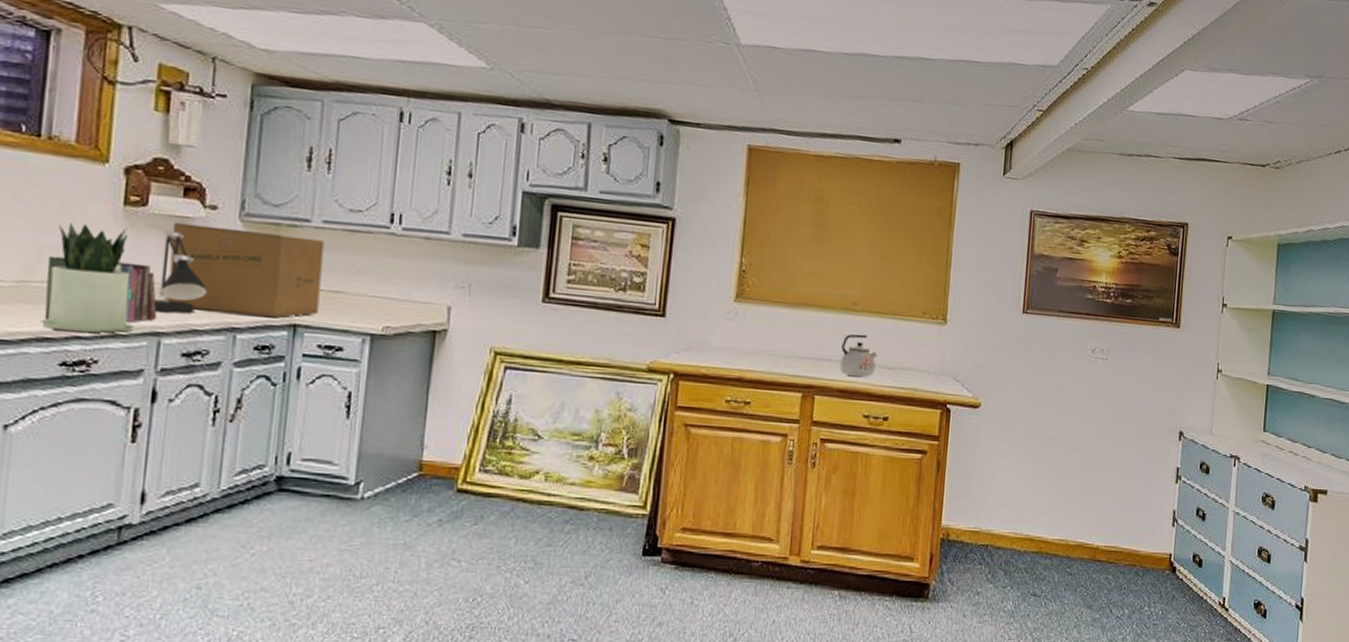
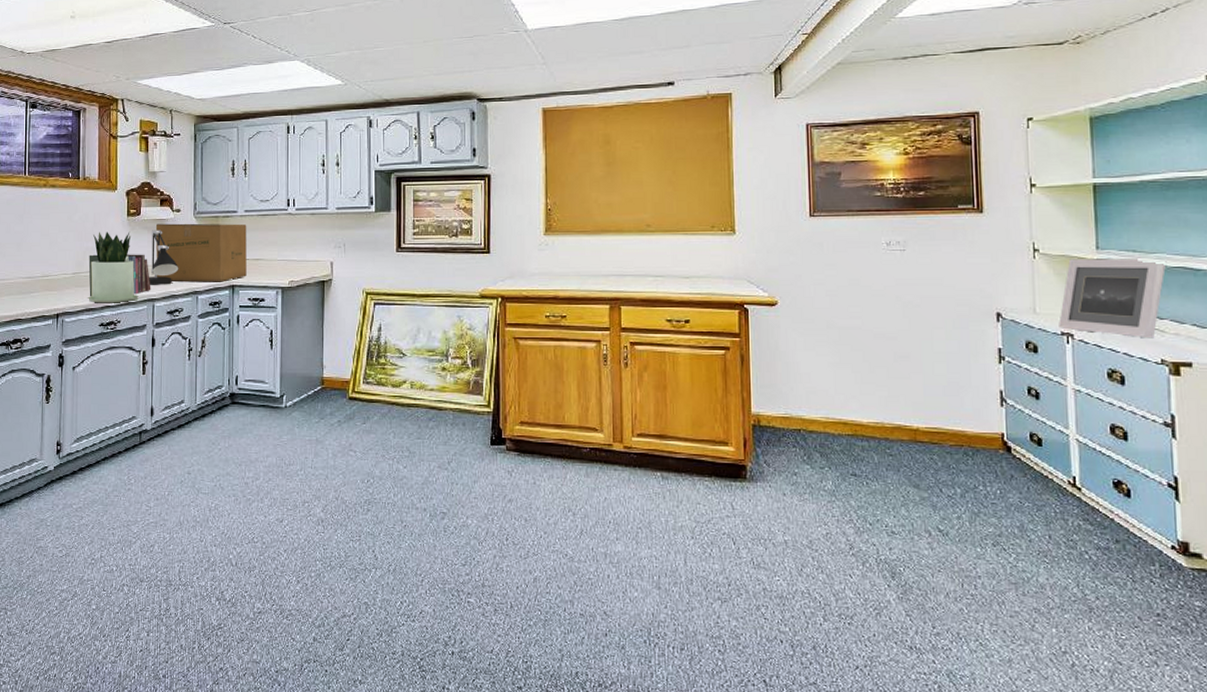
kettle: present [839,334,878,378] -> none [639,251,674,288]
picture frame: none [1229,382,1320,466] -> present [1058,258,1167,339]

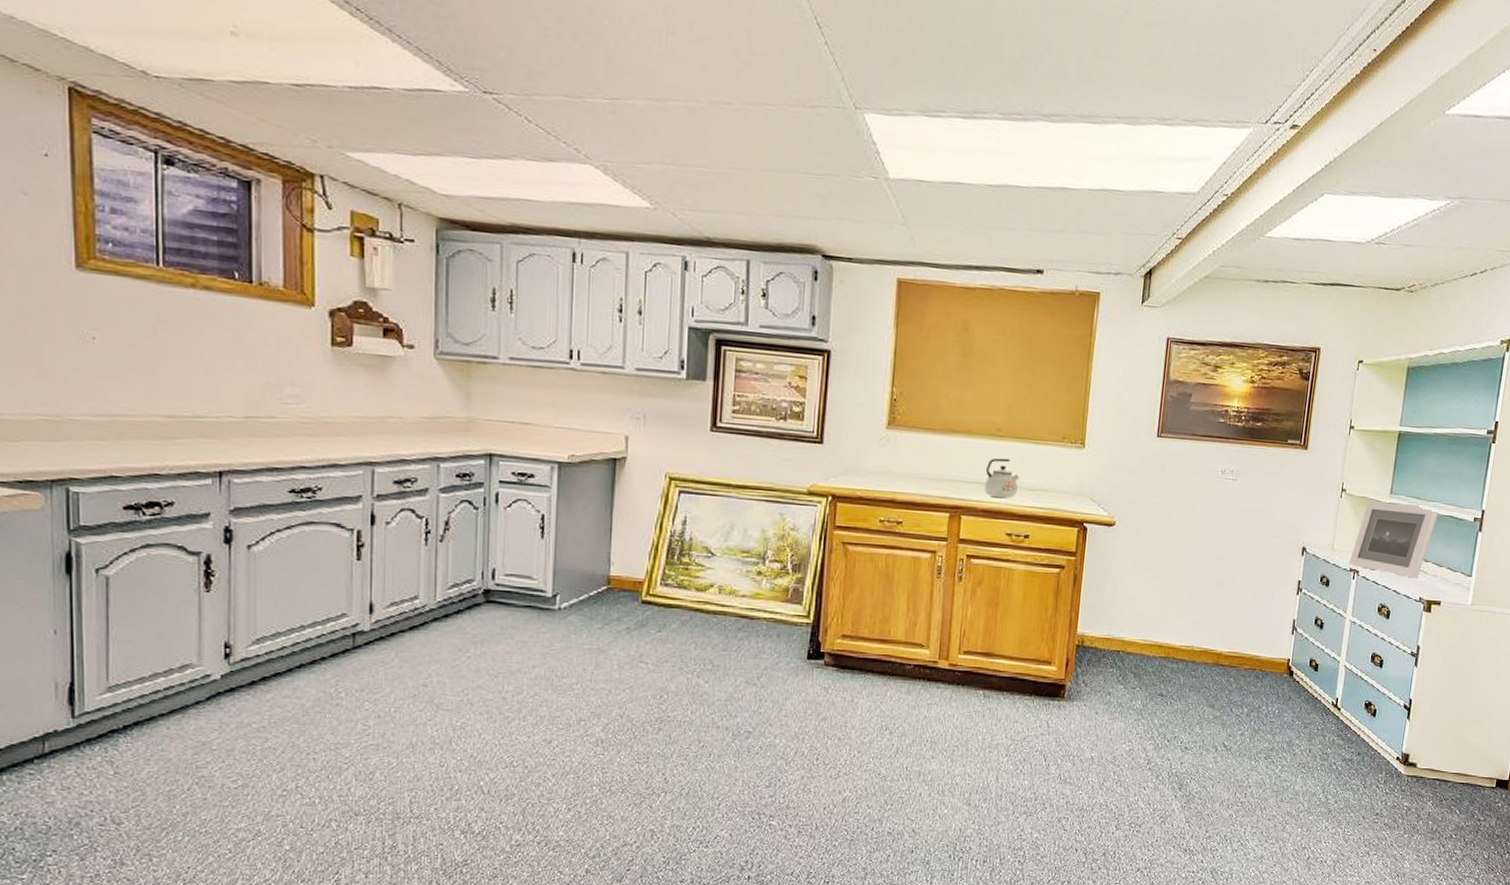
planter: present [87,231,139,303] -> none [268,363,350,464]
books: present [88,254,151,297] -> none [270,393,370,455]
desk lamp: present [149,230,179,285] -> none [366,369,412,446]
box: present [155,223,247,282] -> none [376,361,512,449]
kettle: none [639,251,674,288] -> present [983,458,1020,499]

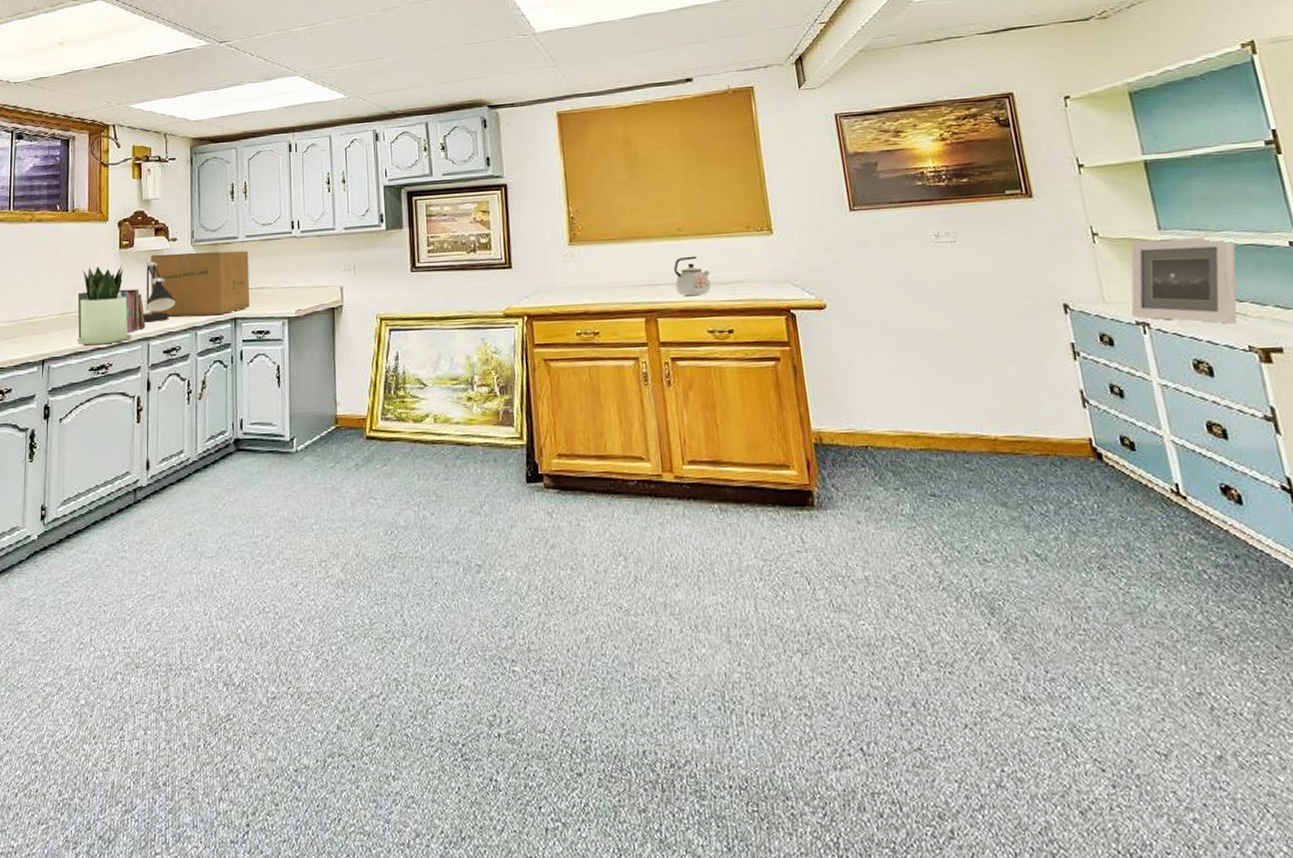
planter: none [268,363,350,464] -> present [75,265,132,346]
books: none [270,393,370,455] -> present [77,288,146,339]
desk lamp: none [366,369,412,446] -> present [143,261,176,322]
box: none [376,361,512,449] -> present [150,250,250,317]

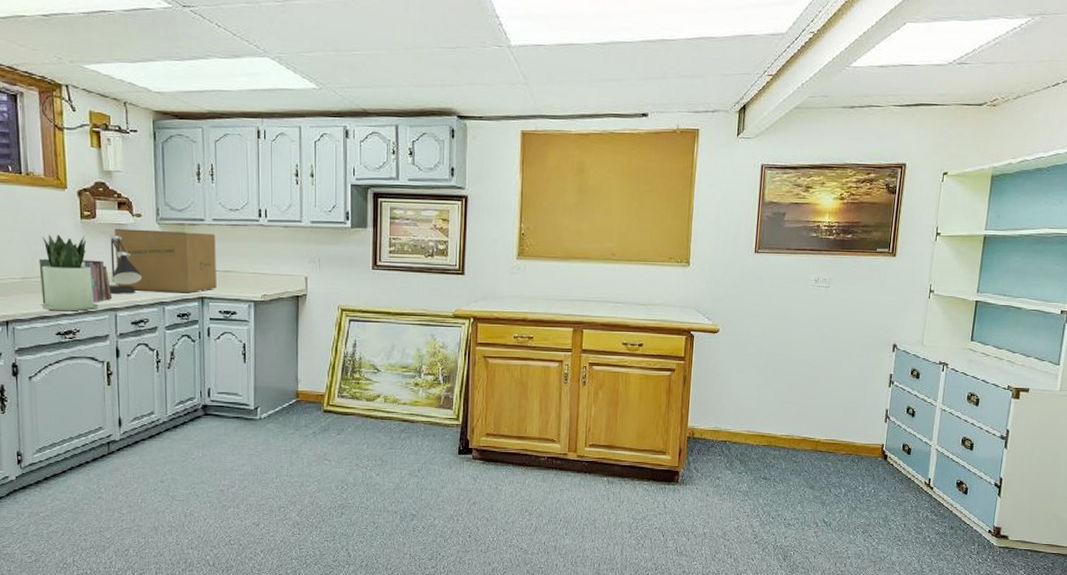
kettle: present [674,256,711,296] -> none [602,278,633,313]
picture frame: present [1131,237,1238,324] -> none [938,300,1027,369]

